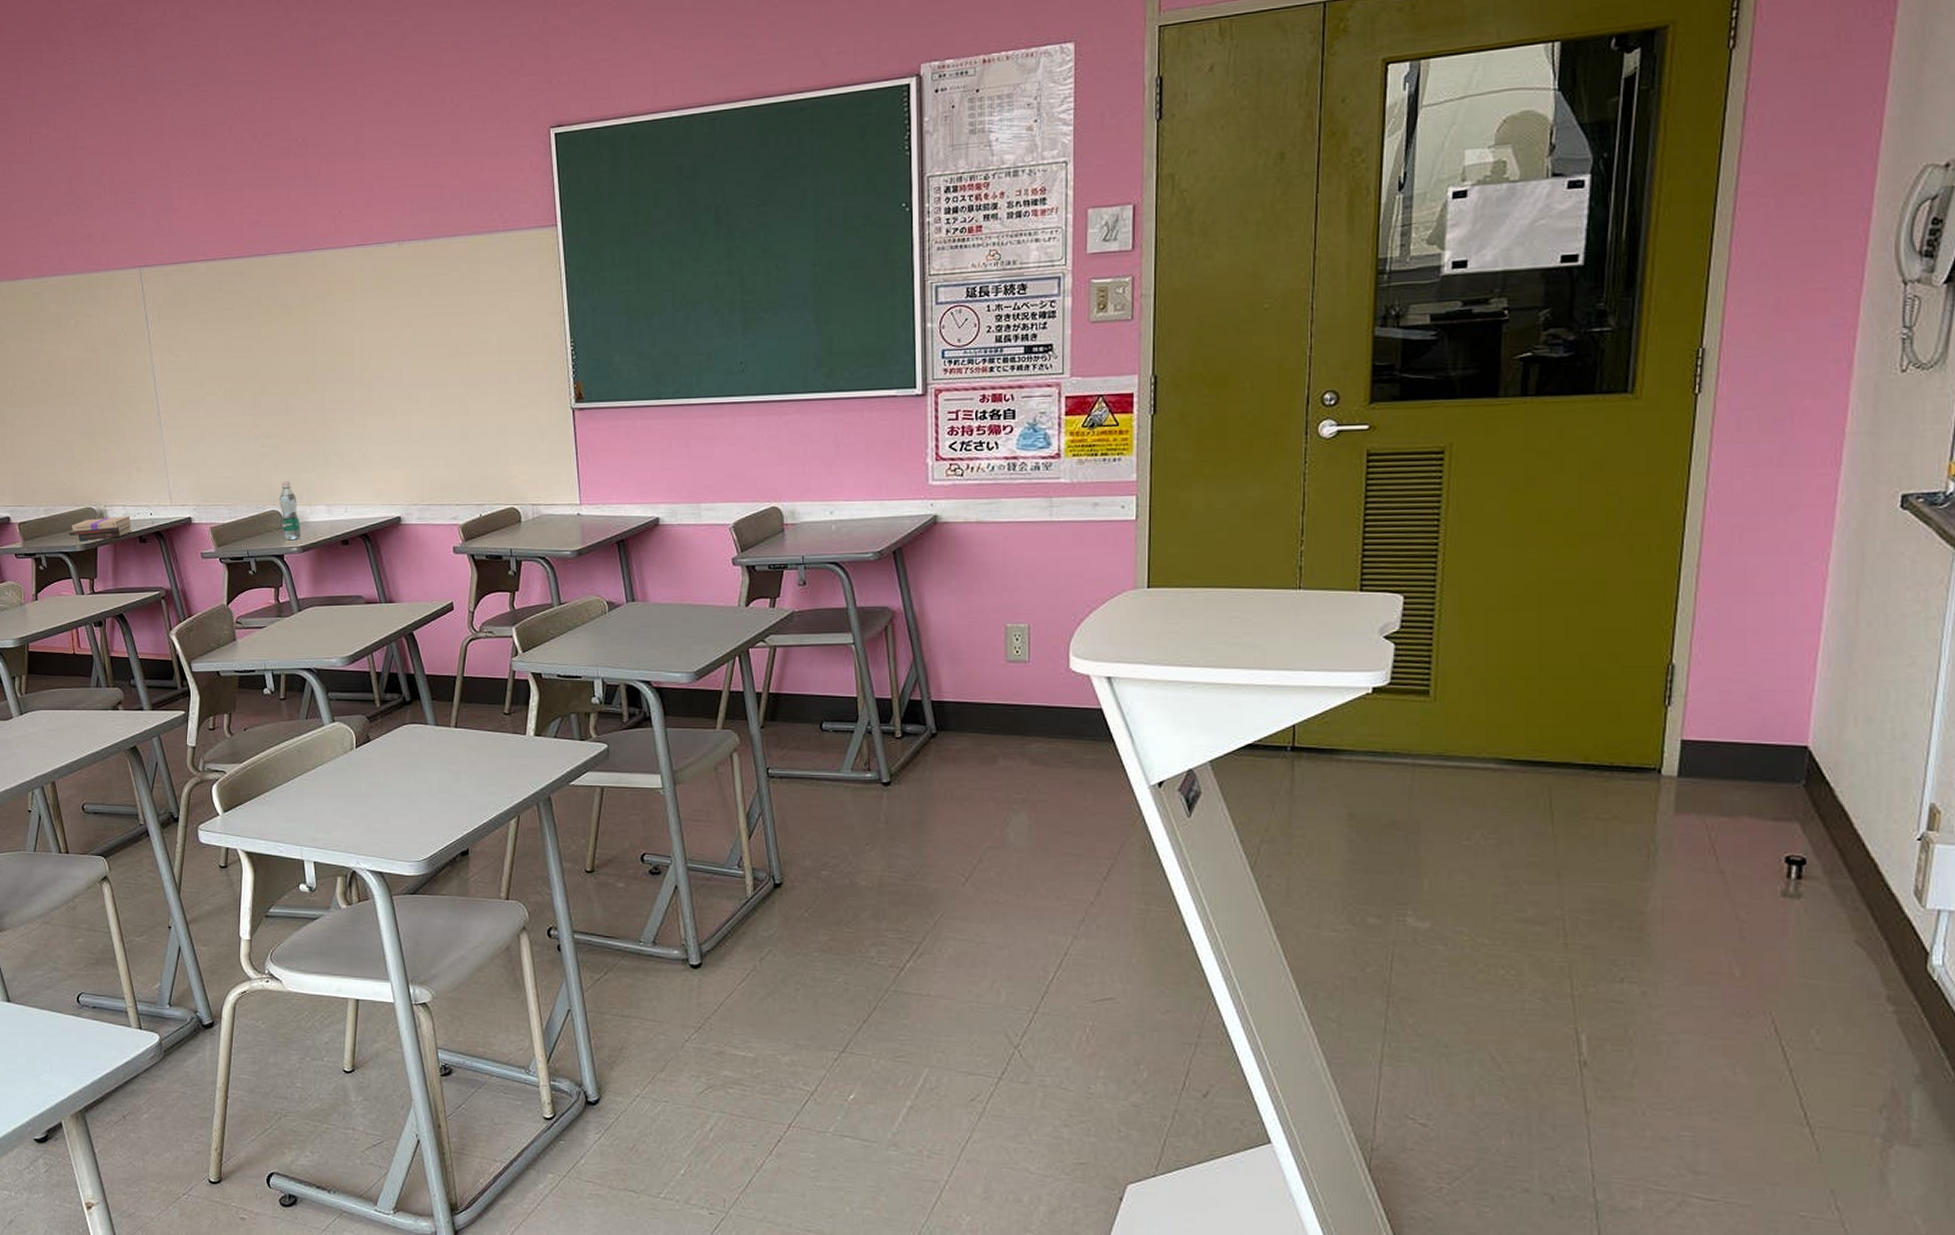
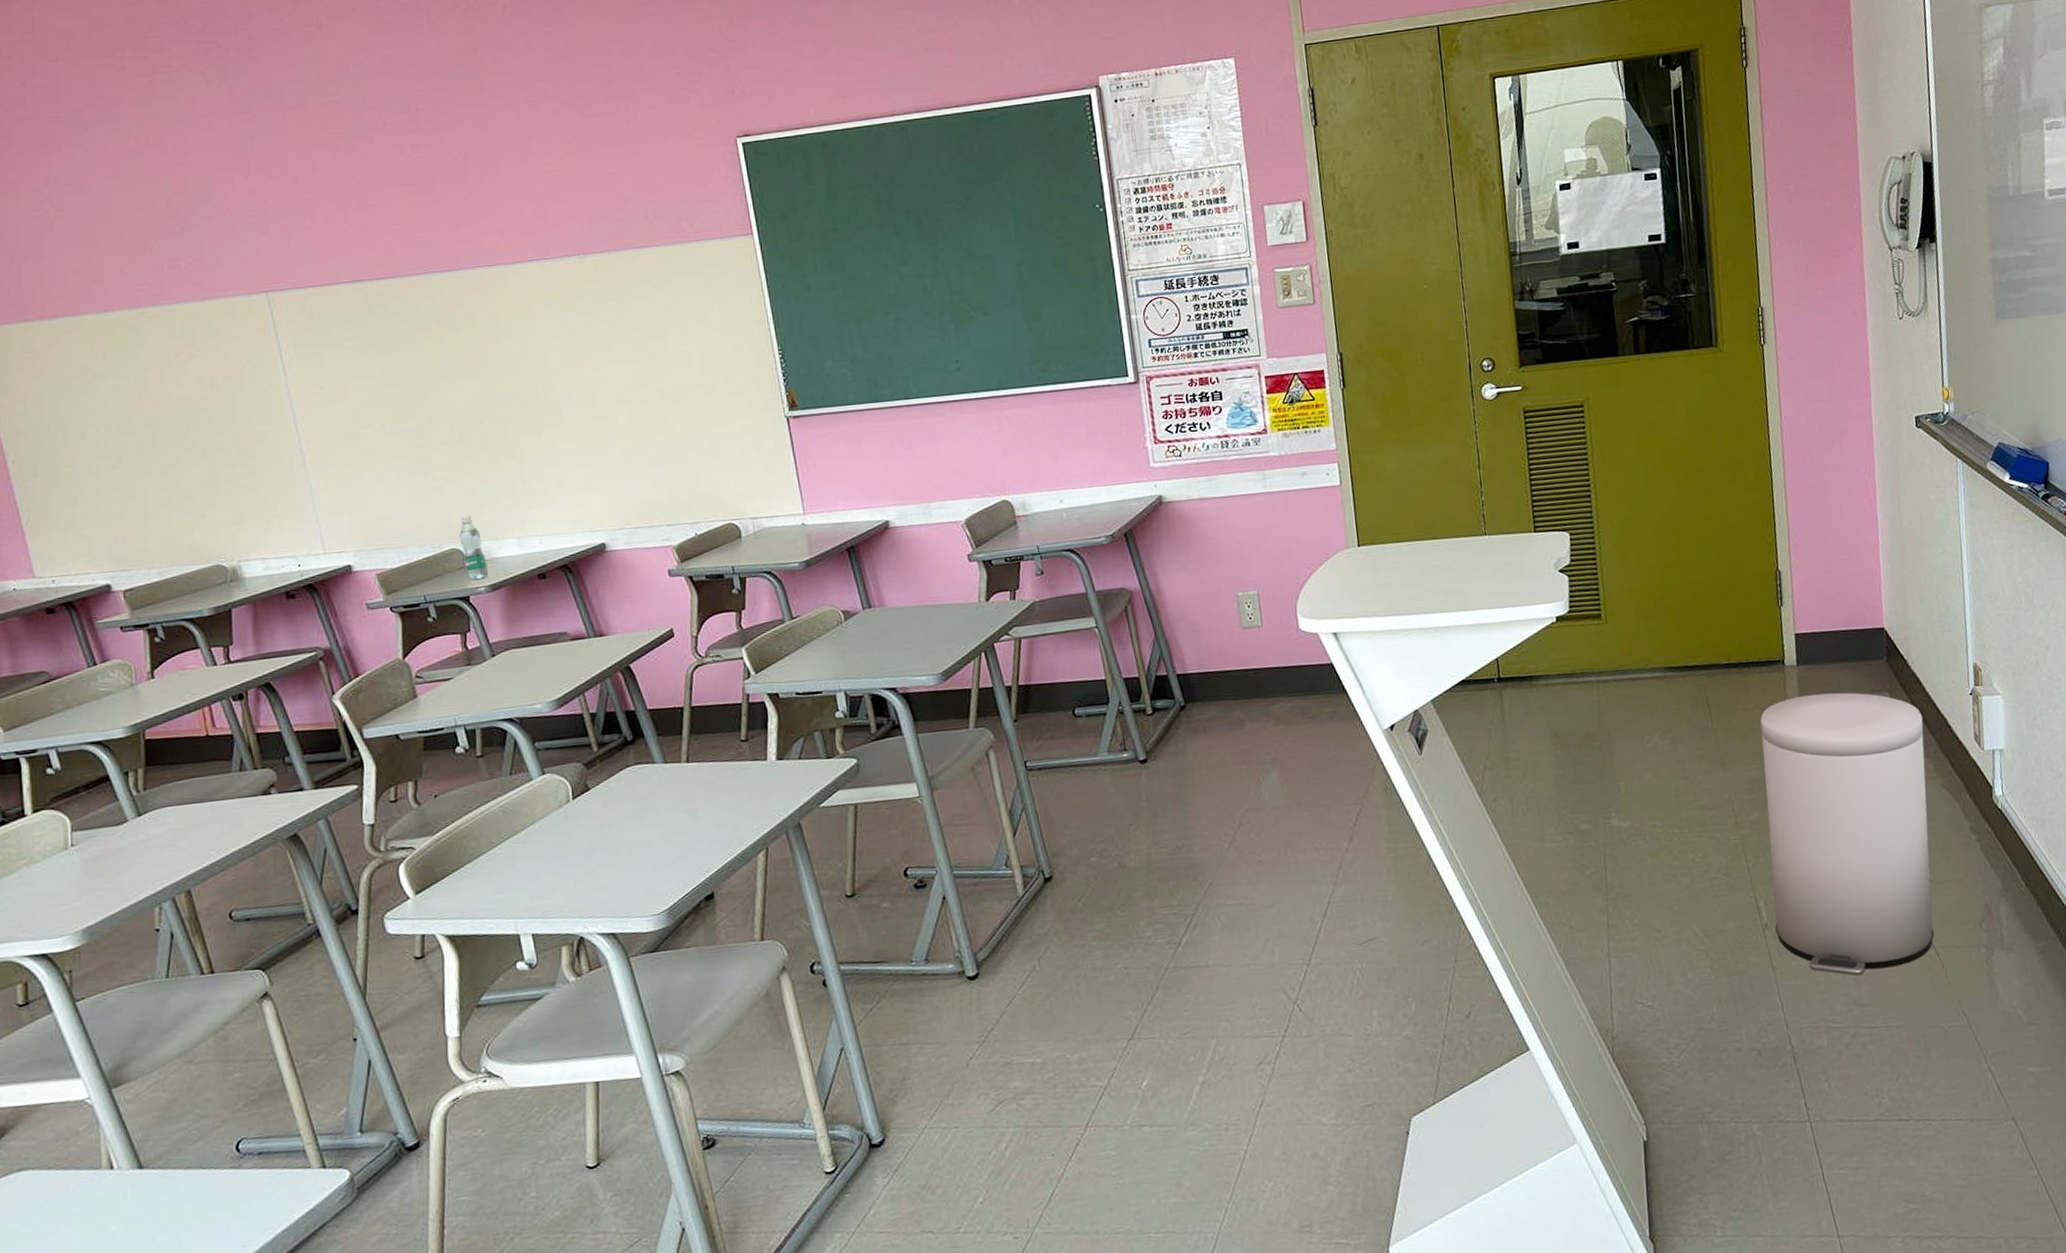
books: present [69,516,132,540] -> none [192,570,276,603]
pedal bin: none [1597,813,1843,1140] -> present [1760,692,1934,976]

